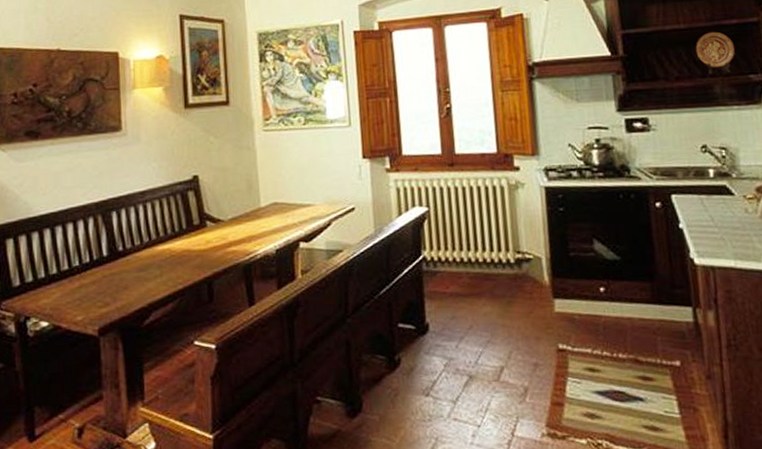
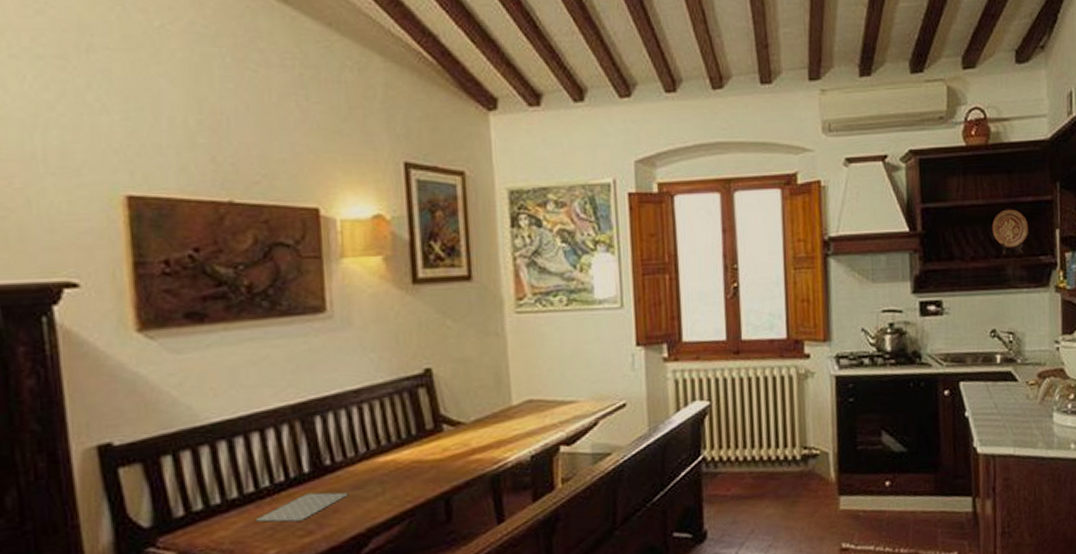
placemat: none [69,272,135,295] -> present [257,492,348,522]

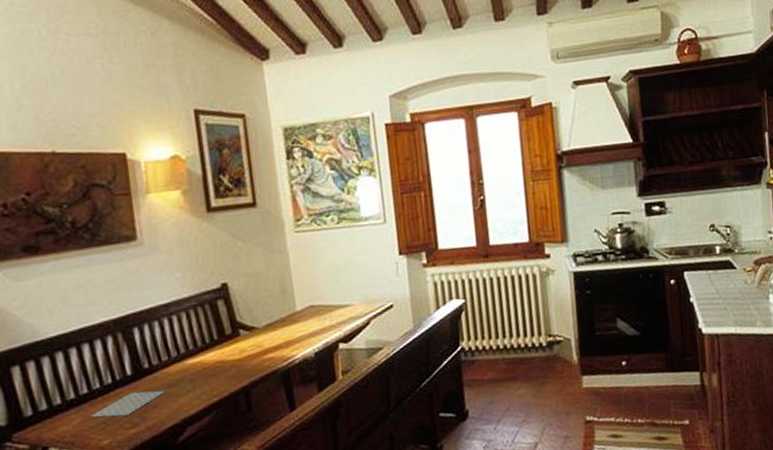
decorative plate: present [991,209,1029,255] -> none [706,116,741,159]

